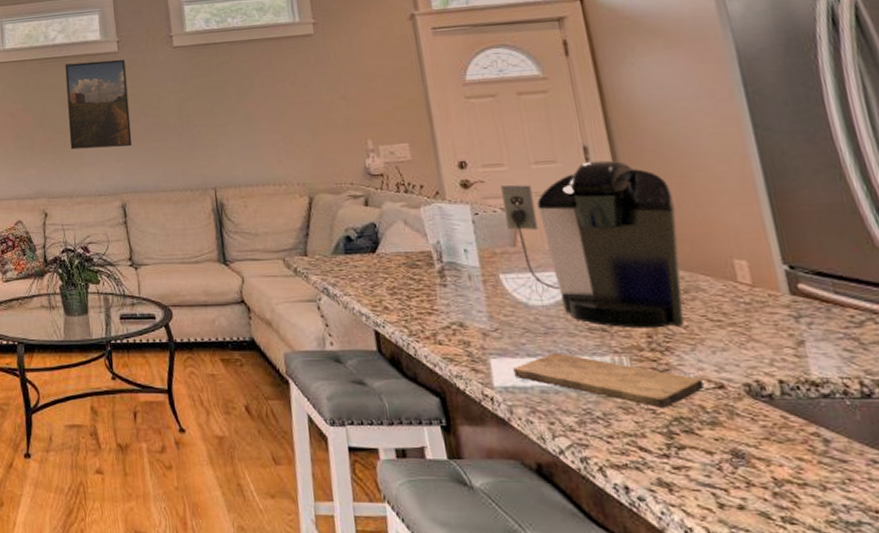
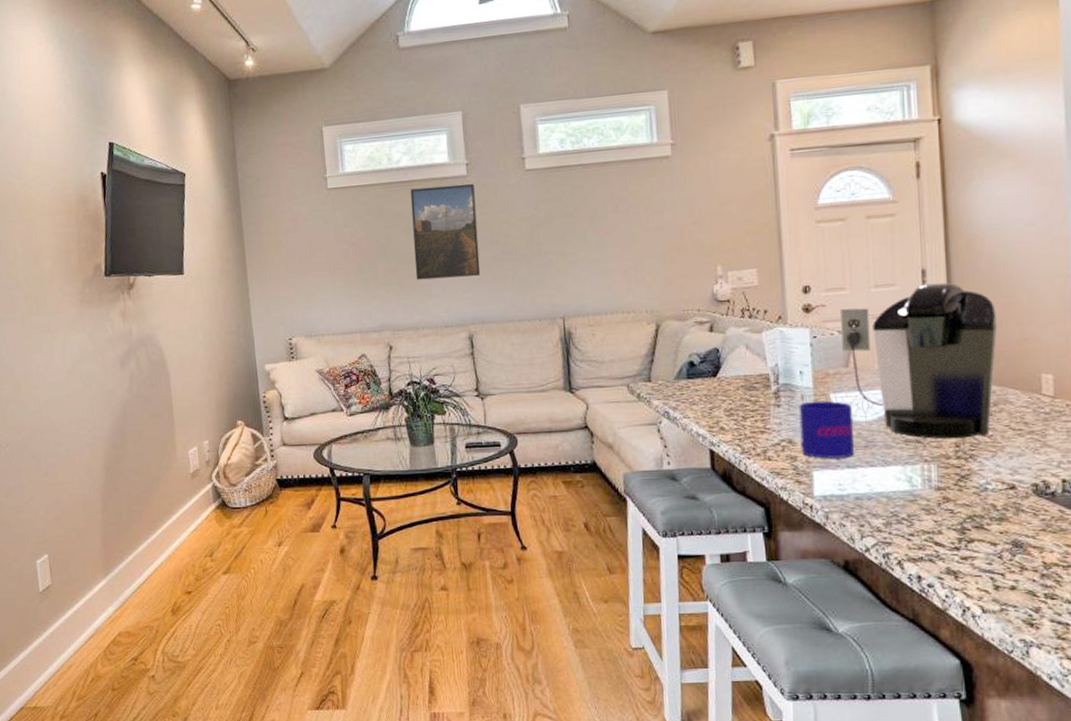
mug: none [466,281,533,345] -> present [798,400,854,459]
cutting board: present [513,352,704,408] -> none [833,463,997,508]

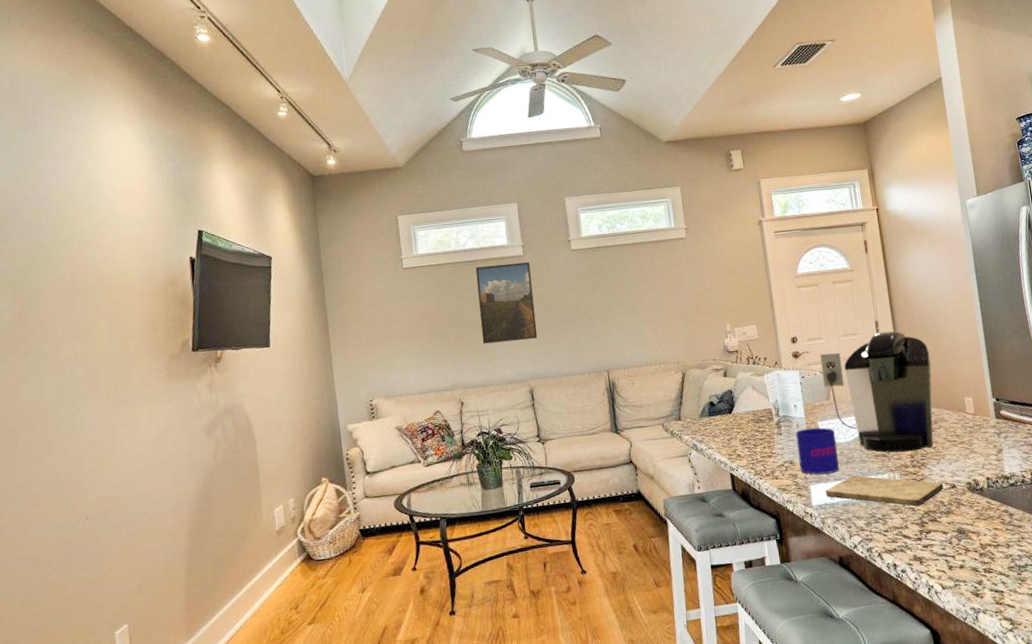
cutting board: none [833,463,997,508] -> present [825,475,943,507]

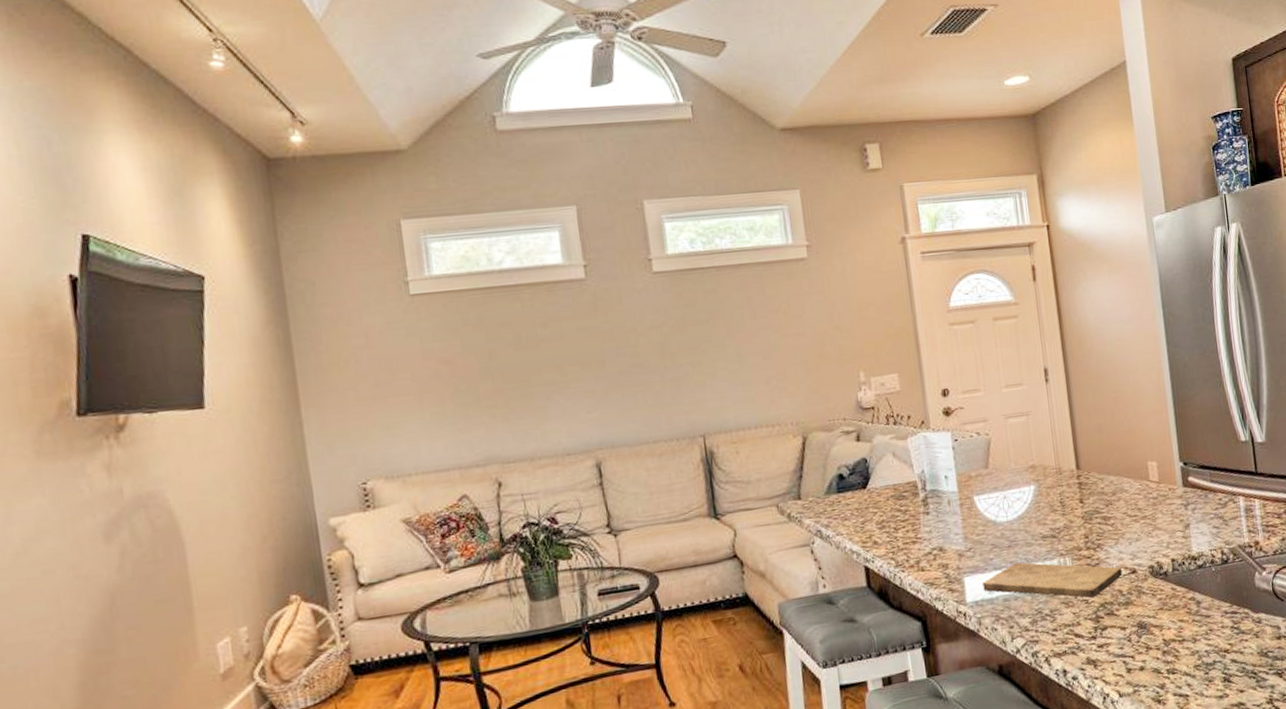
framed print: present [475,261,538,344] -> none [516,287,607,402]
mug: present [795,427,839,475] -> none [946,503,999,563]
coffee maker: present [820,331,934,453] -> none [977,380,1112,533]

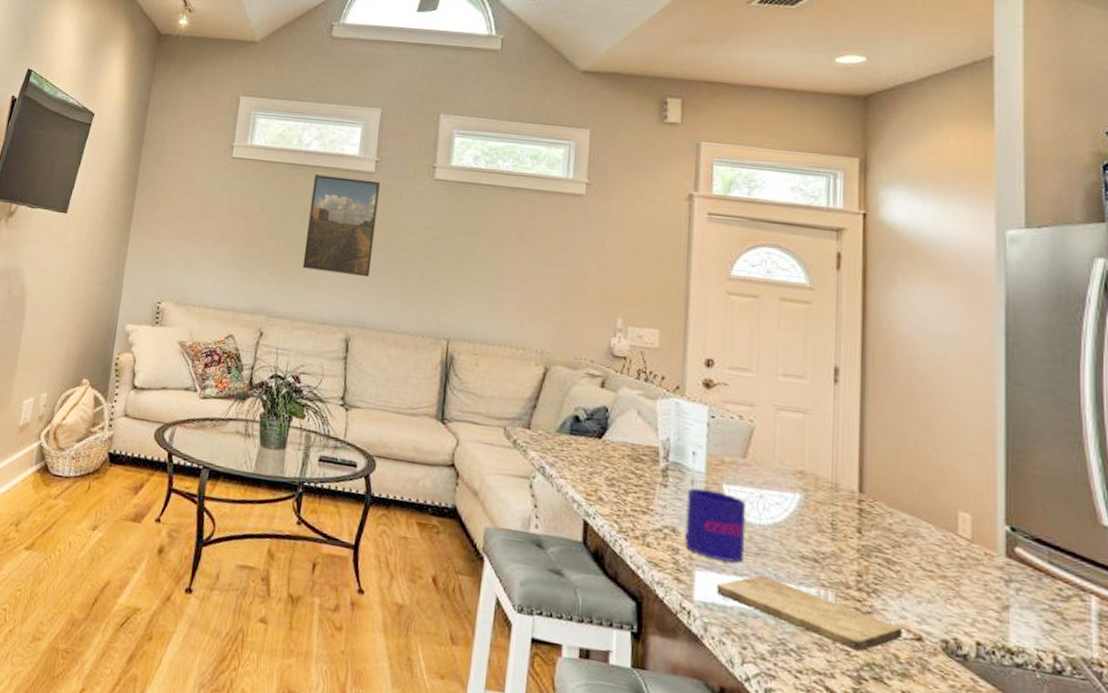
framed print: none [516,287,607,402] -> present [302,174,380,278]
mug: none [946,503,999,563] -> present [684,488,747,563]

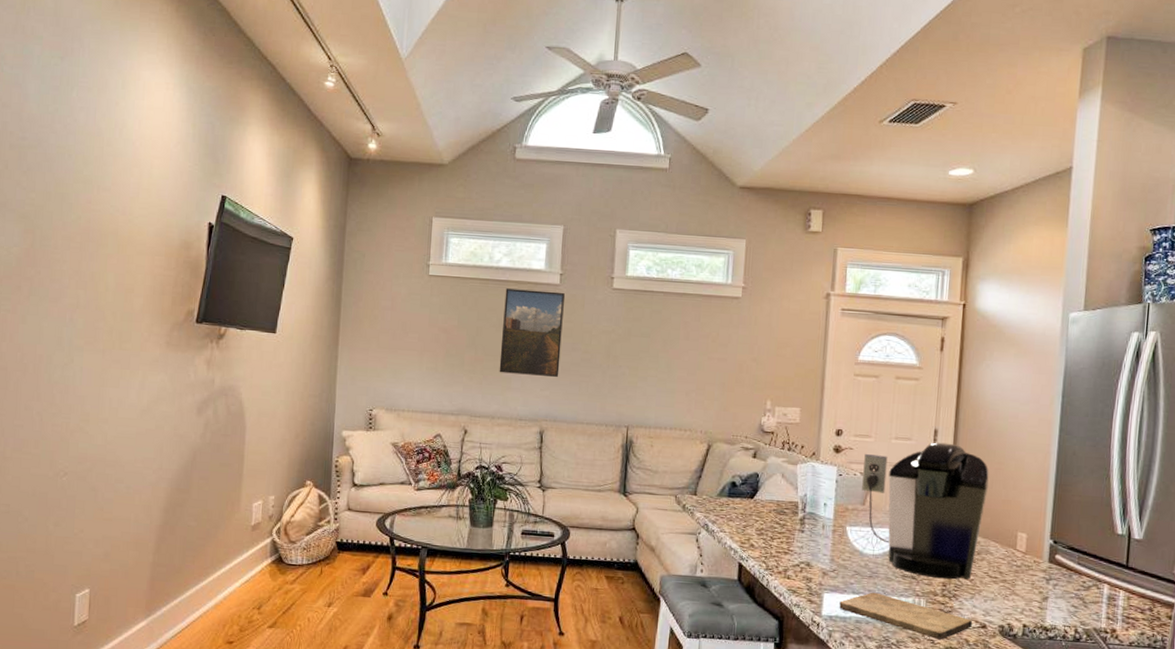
mug: present [684,488,747,563] -> none [816,531,864,585]
coffee maker: none [742,383,912,571] -> present [862,442,989,580]

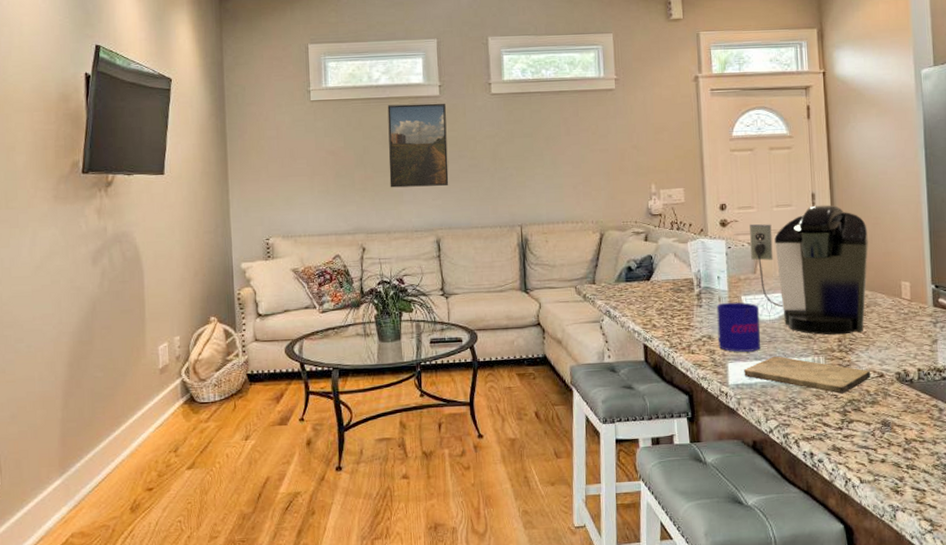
mug: none [816,531,864,585] -> present [716,302,760,352]

